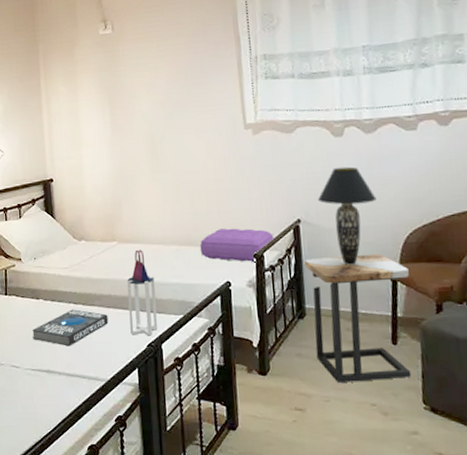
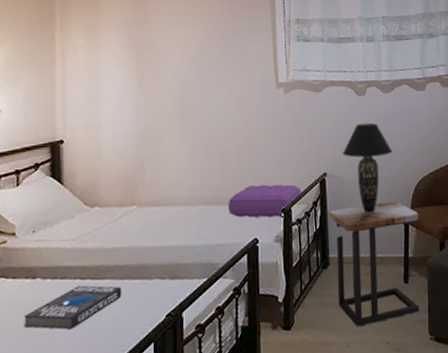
tote bag: present [127,249,158,336] -> none [146,212,179,307]

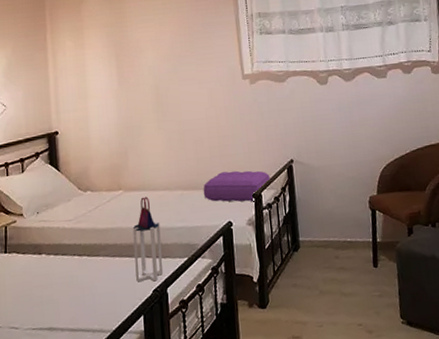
book: present [24,285,122,330] -> none [34,261,114,301]
tote bag: none [146,212,179,307] -> present [132,196,164,282]
side table: present [329,201,420,328] -> none [298,186,390,309]
table lamp: present [342,123,393,213] -> none [307,110,357,199]

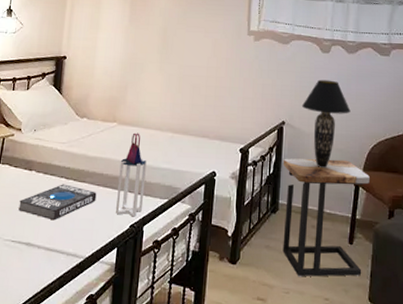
book: none [34,261,114,301] -> present [18,184,97,221]
pillow: present [203,170,270,202] -> none [192,122,260,155]
side table: none [298,186,390,309] -> present [282,158,370,277]
table lamp: none [307,110,357,199] -> present [301,79,351,168]

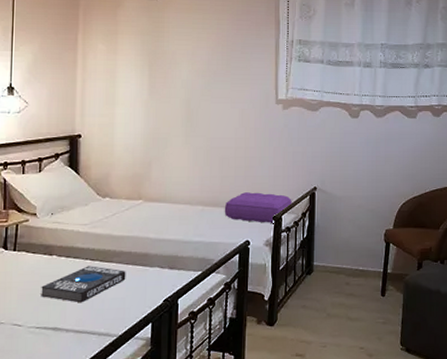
tote bag: present [116,132,147,217] -> none [148,208,177,292]
pillow: none [192,122,260,155] -> present [224,192,292,223]
side table: present [282,158,370,277] -> none [317,219,399,331]
table lamp: present [301,79,351,168] -> none [332,144,380,228]

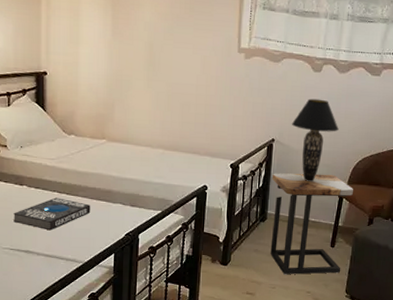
pillow: present [224,192,292,223] -> none [183,139,250,171]
side table: none [317,219,399,331] -> present [270,173,353,275]
table lamp: none [332,144,380,228] -> present [291,98,339,181]

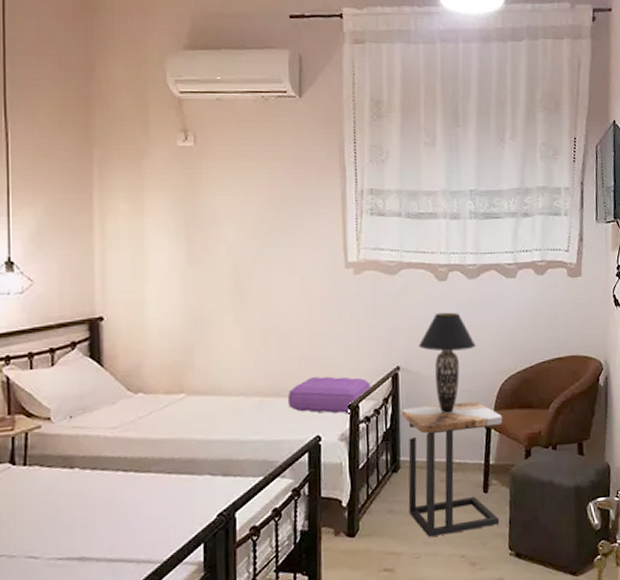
book: present [13,197,91,231] -> none [61,478,169,525]
pillow: none [183,139,250,171] -> present [287,376,371,413]

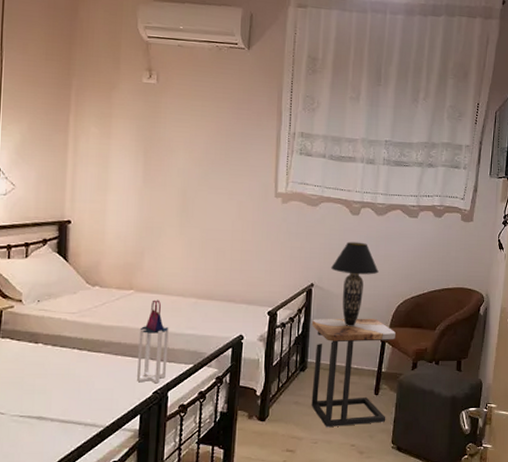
tote bag: none [195,402,232,505] -> present [137,300,169,384]
pillow: present [287,376,371,413] -> none [218,286,288,318]

